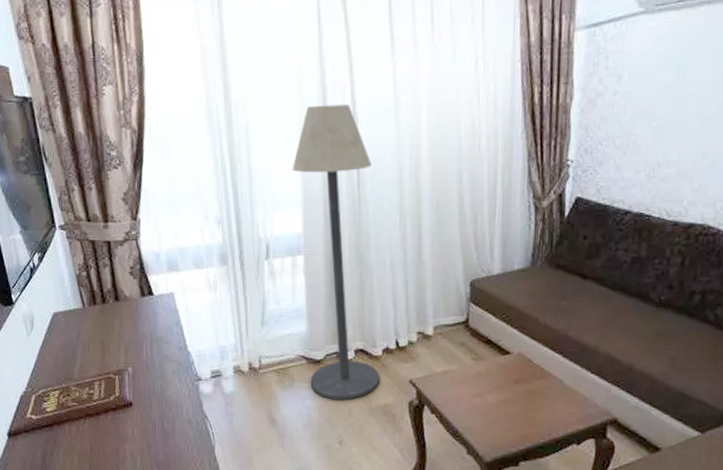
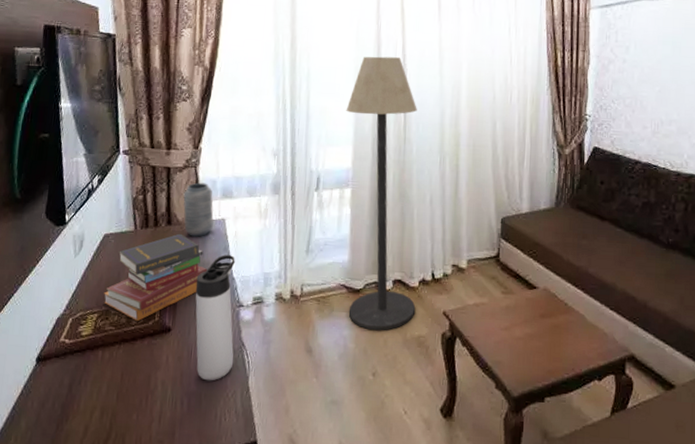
books: none [62,309,162,398] -> present [104,233,208,322]
vase: none [127,256,162,312] -> present [183,182,214,237]
thermos bottle: none [151,329,198,452] -> present [195,255,235,381]

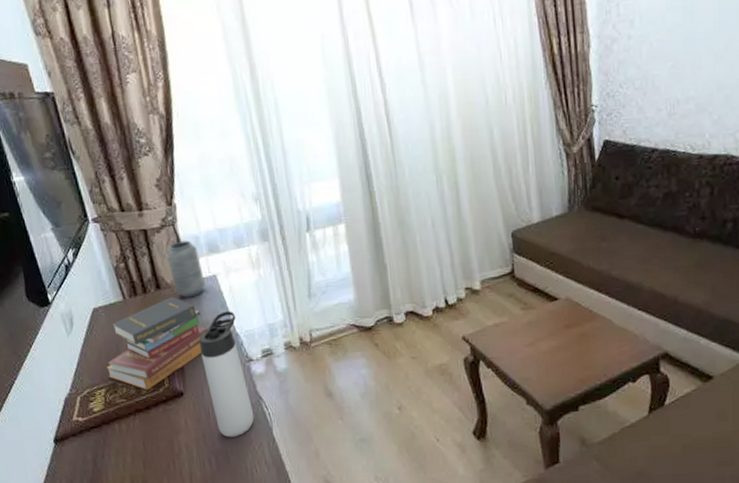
floor lamp: present [346,56,417,331] -> none [324,71,433,366]

